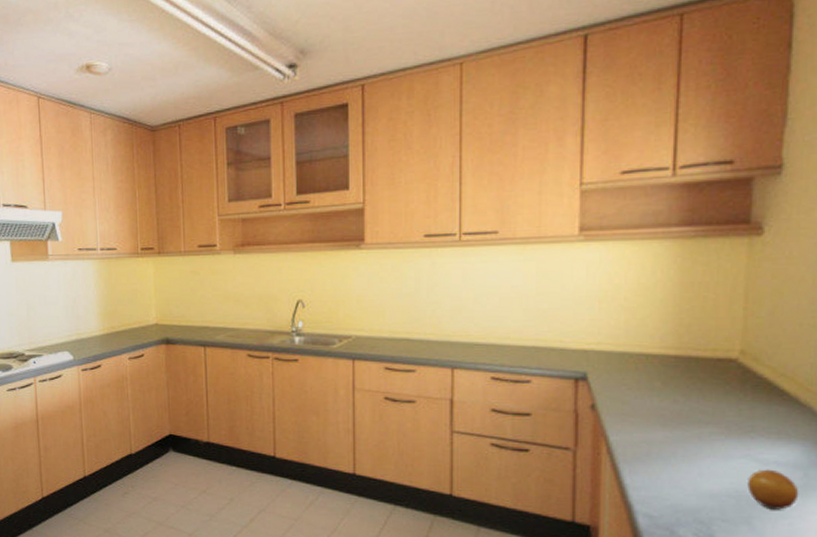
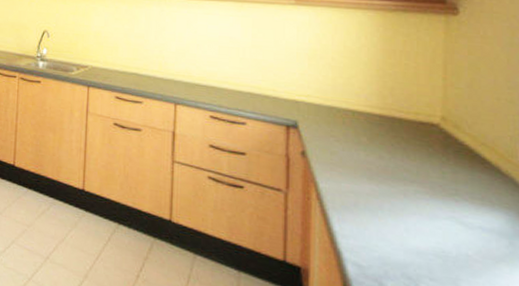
fruit: present [747,469,799,510] -> none [454,233,506,276]

